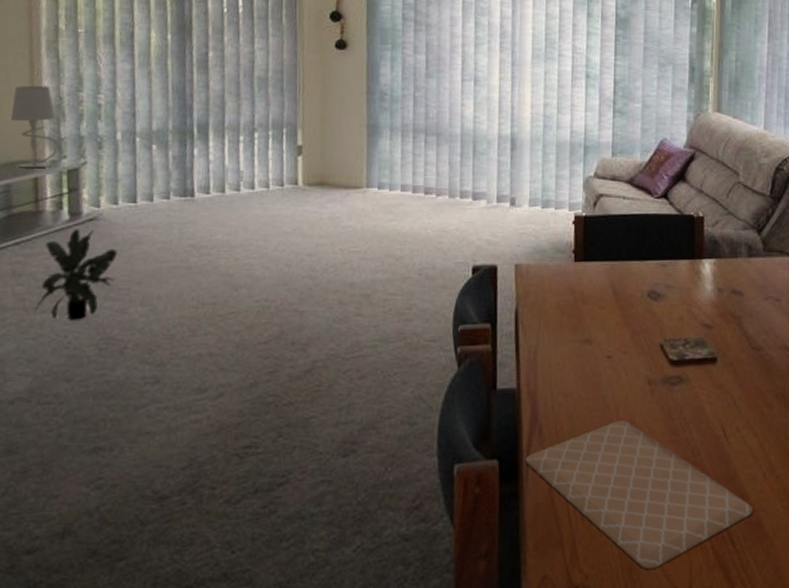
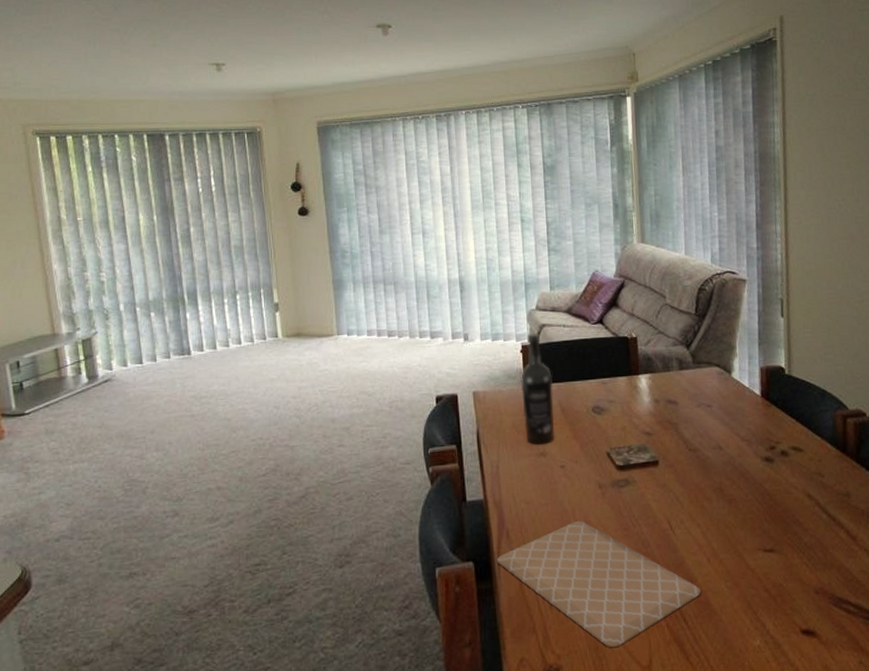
table lamp: present [10,85,60,169] -> none [29,269,73,342]
potted plant: present [35,228,118,320] -> none [68,389,132,468]
wine bottle: none [569,202,607,330] -> present [520,332,554,445]

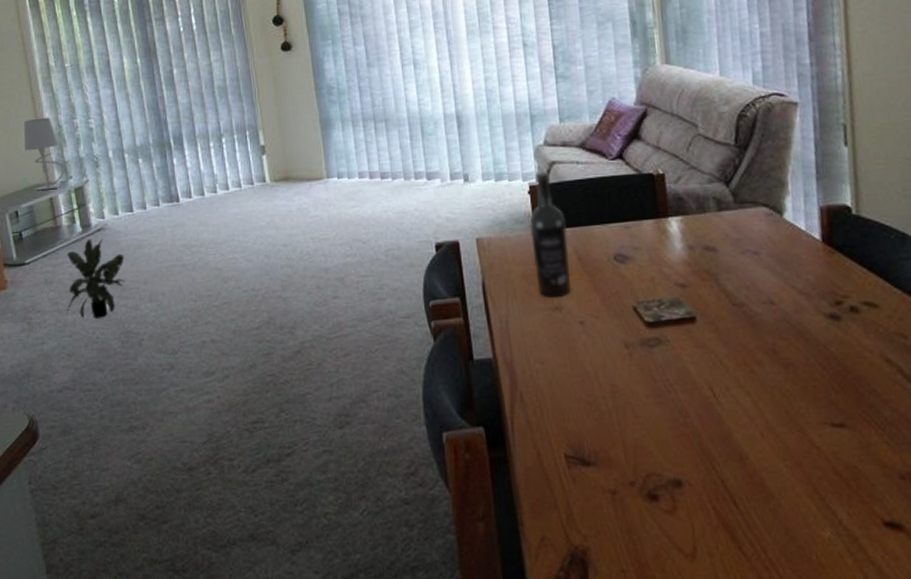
table lamp: none [29,269,73,342] -> present [24,117,65,191]
potted plant: none [68,389,132,468] -> present [67,238,125,319]
placemat: present [496,520,701,648] -> none [510,384,754,531]

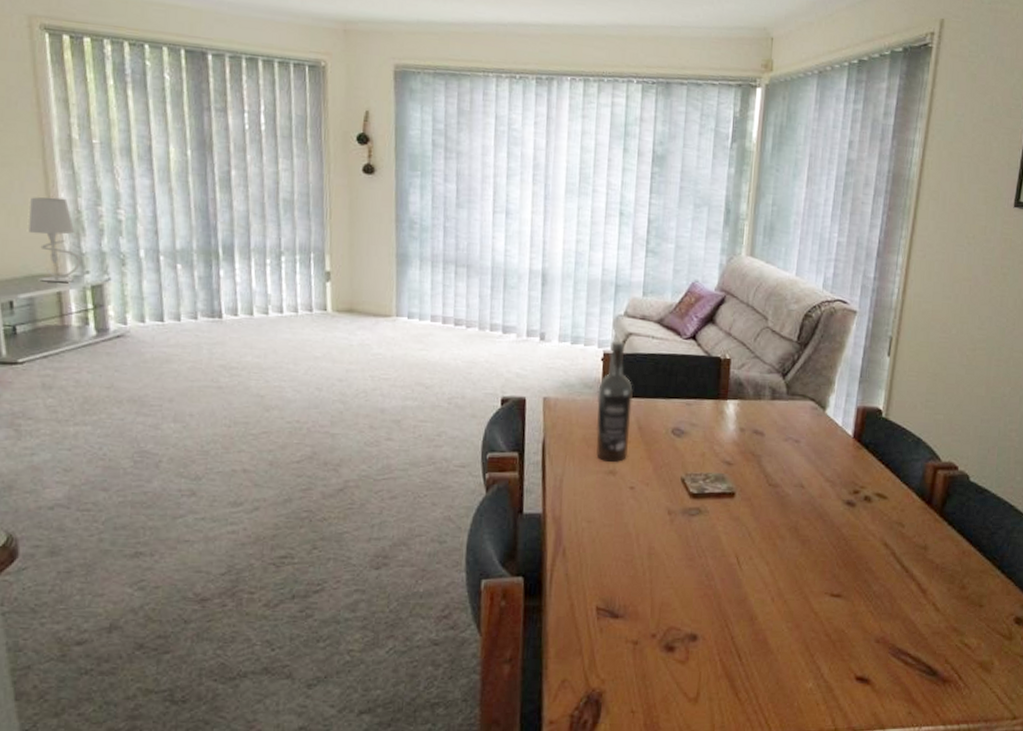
potted plant: present [67,238,125,319] -> none [68,344,148,433]

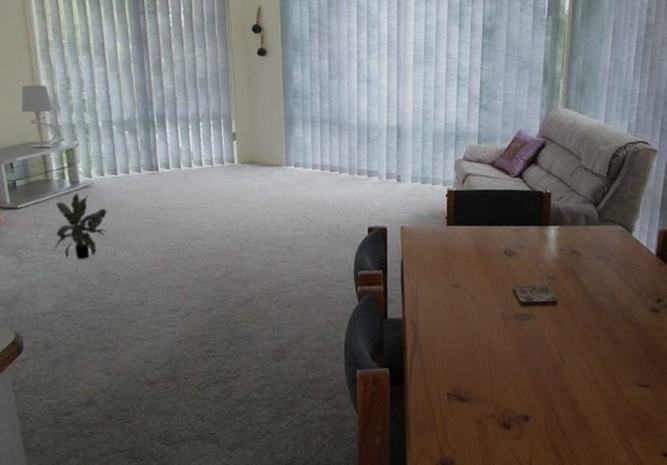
potted plant: none [68,344,148,433] -> present [54,193,107,259]
wine bottle: present [595,340,634,462] -> none [442,180,473,277]

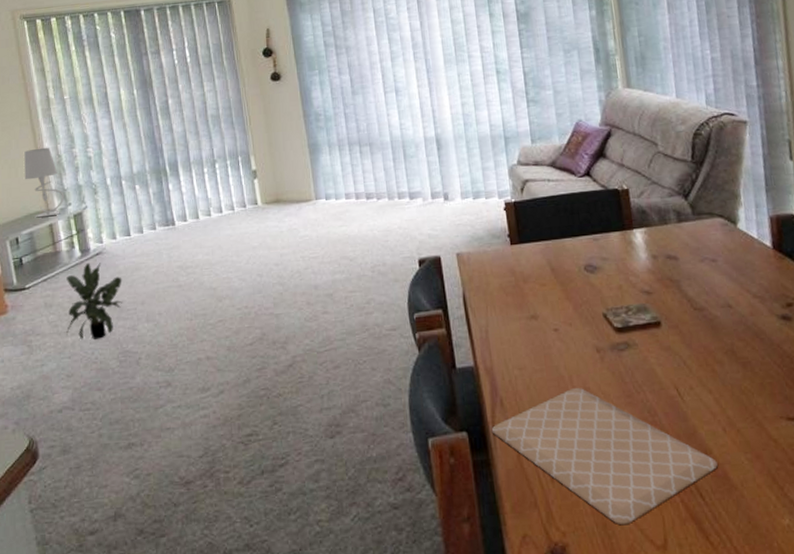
placemat: none [409,344,580,450] -> present [491,387,718,526]

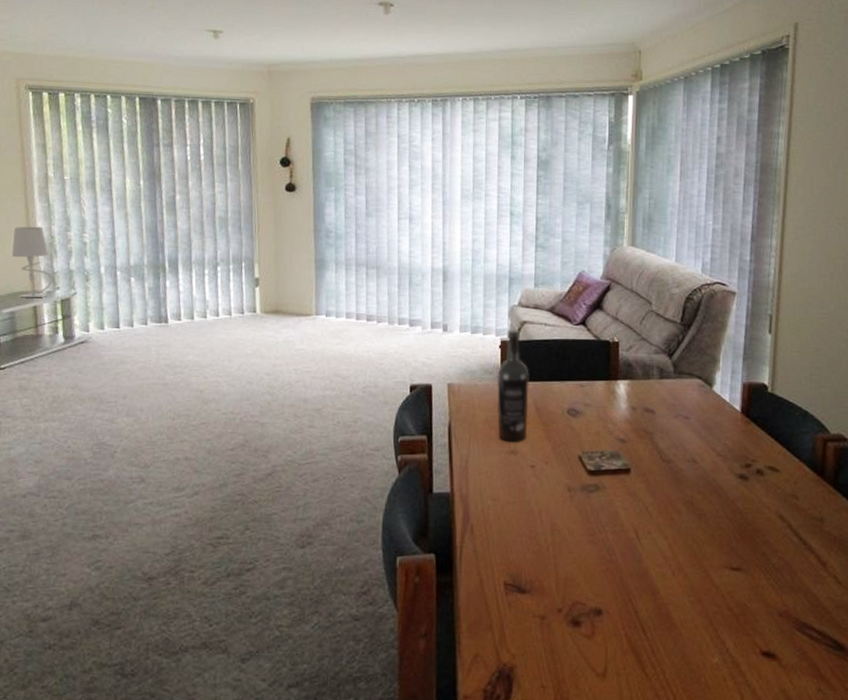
potted plant: present [66,262,123,340] -> none [39,350,106,428]
placemat: present [491,387,718,526] -> none [458,522,662,652]
wine bottle: none [506,189,545,307] -> present [496,329,531,442]

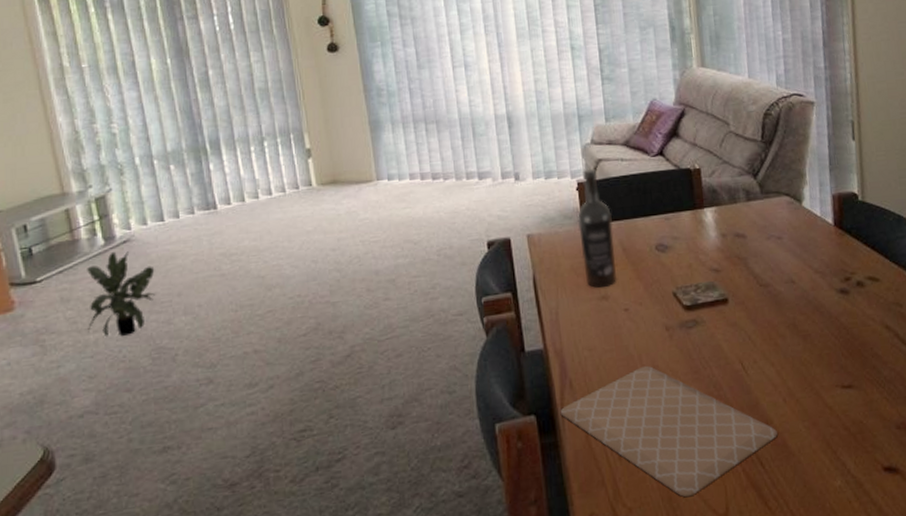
table lamp: present [12,226,53,298] -> none [33,122,84,202]
potted plant: none [39,350,106,428] -> present [87,251,156,338]
placemat: none [458,522,662,652] -> present [560,365,777,498]

